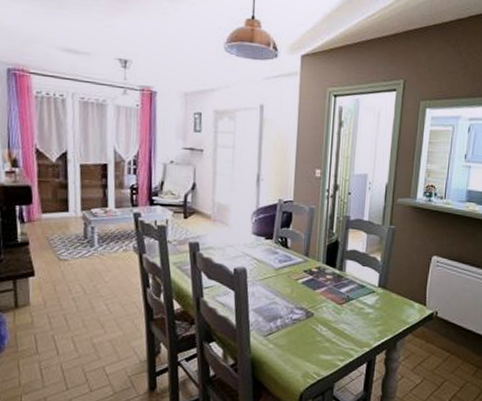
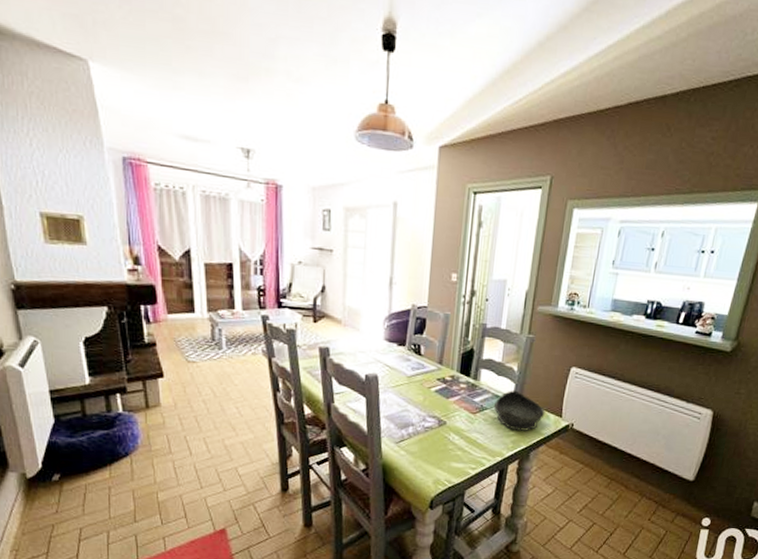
bowl: none [359,280,410,320] -> present [493,390,545,431]

